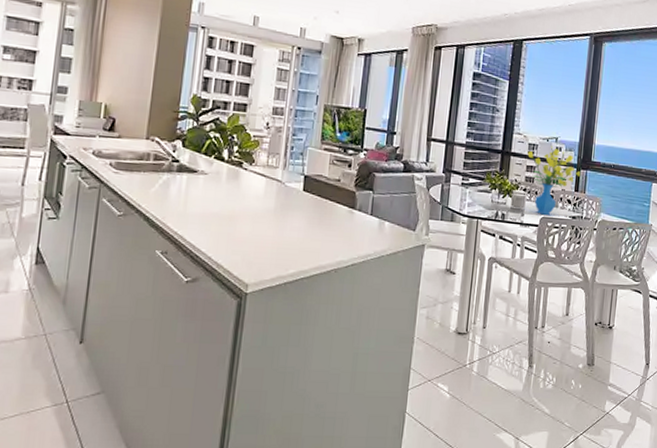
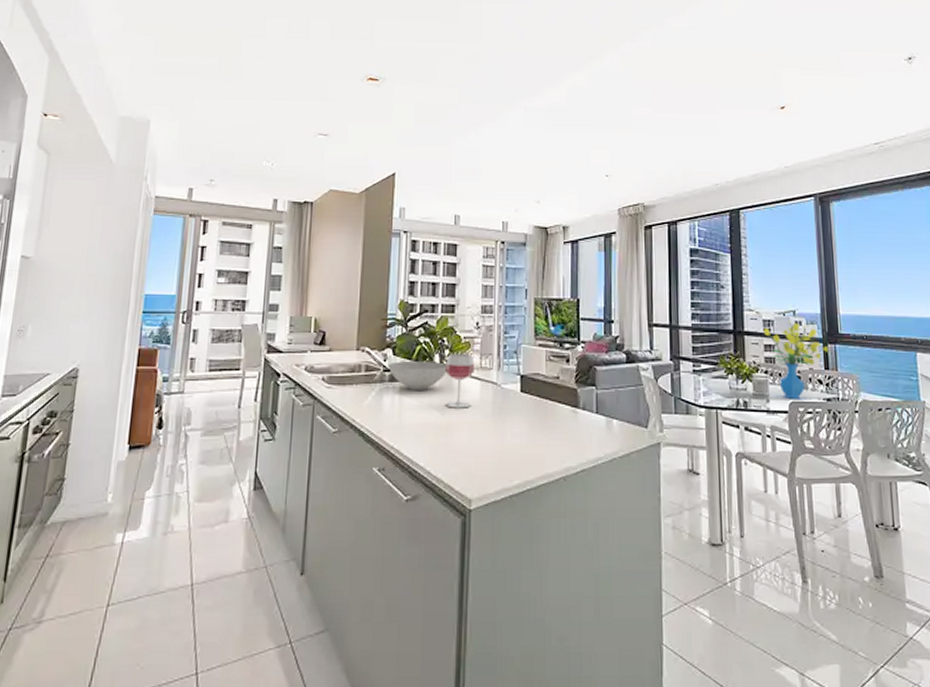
bowl: none [177,153,235,182] -> present [389,360,447,390]
wineglass: none [230,151,262,202] -> present [445,355,475,408]

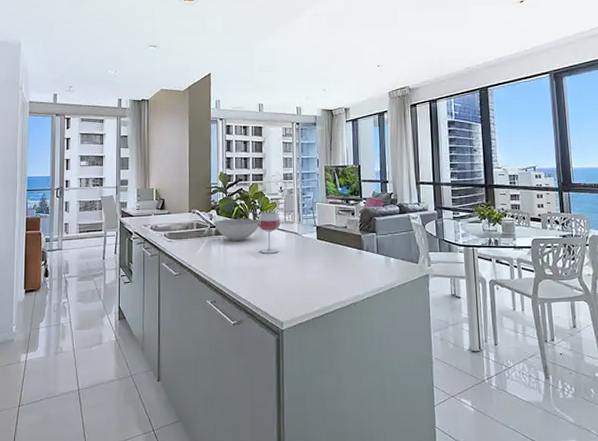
bouquet: present [763,320,829,399] -> none [509,174,564,237]

